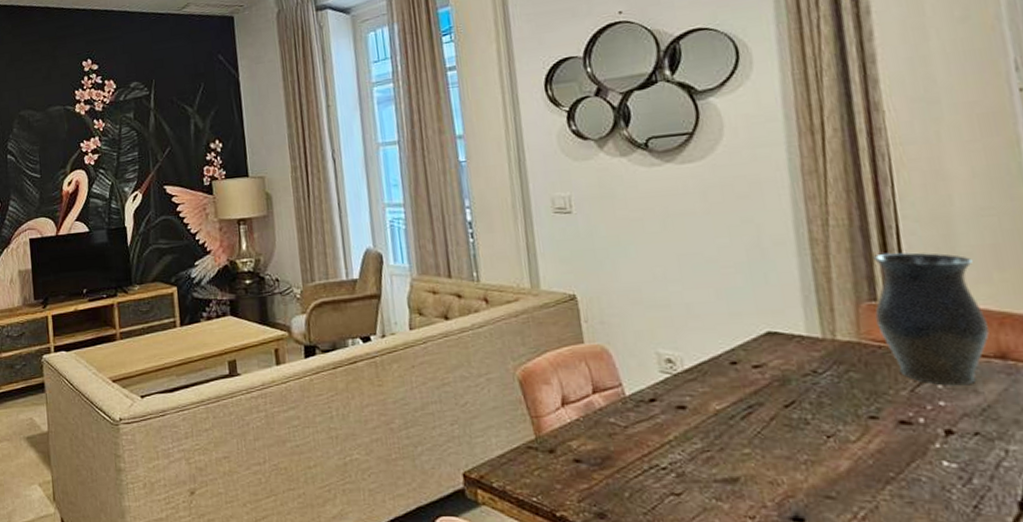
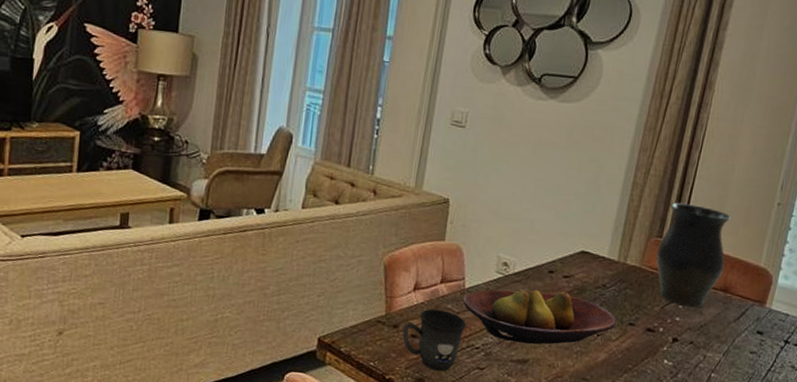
mug: none [561,425,641,502] -> present [402,309,466,371]
fruit bowl: none [627,385,850,457] -> present [463,290,616,344]

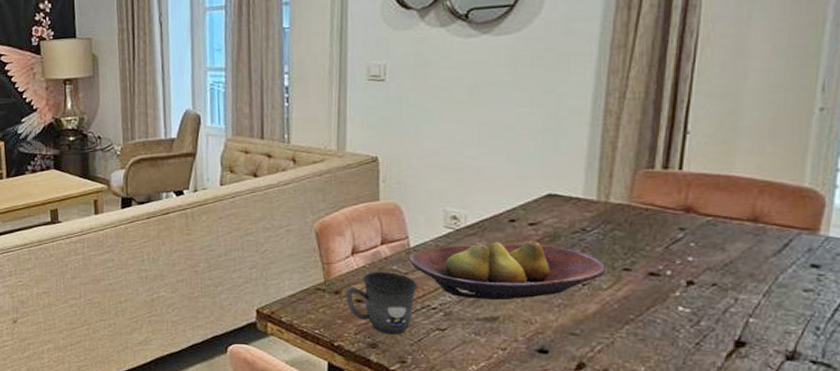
vase: present [656,203,731,308] -> none [649,125,750,244]

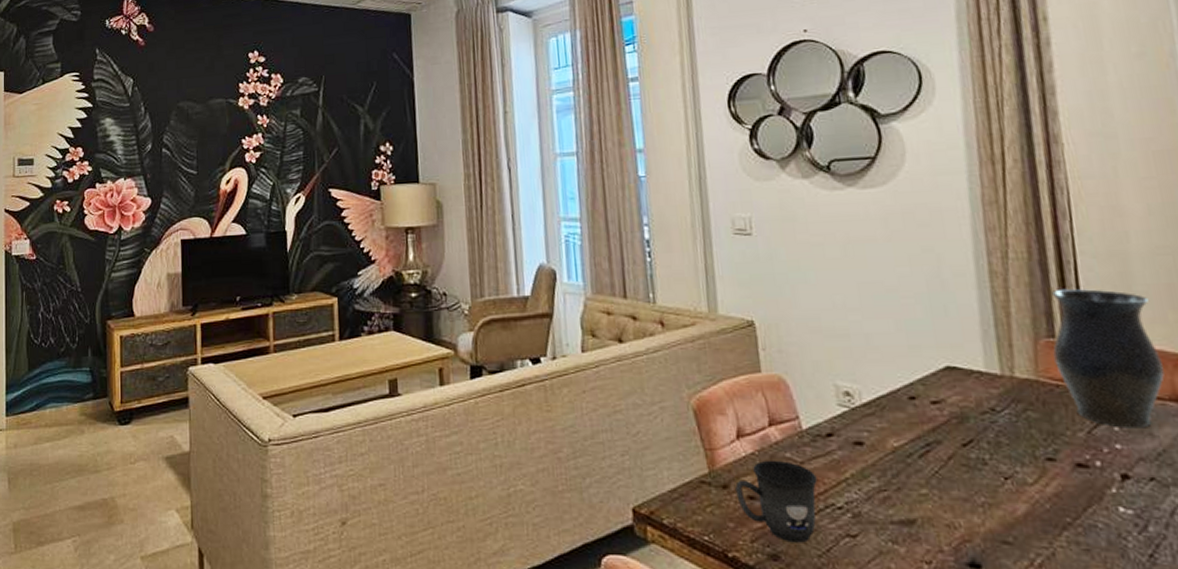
fruit bowl: present [410,240,605,299] -> none [803,422,1027,497]
vase: none [649,125,750,244] -> present [1051,289,1165,428]

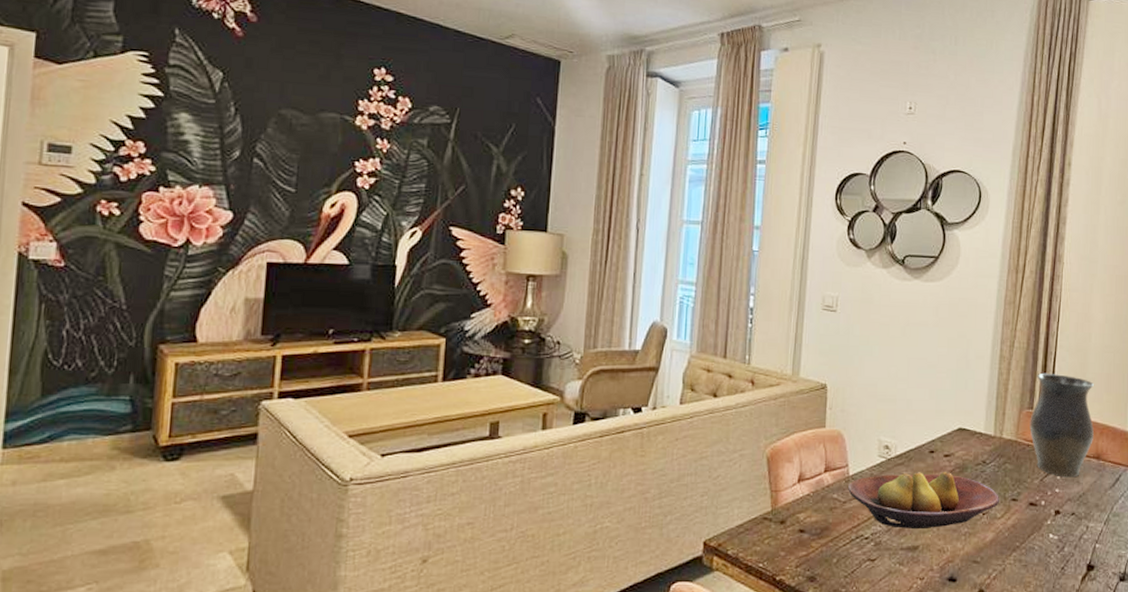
mug: present [735,460,817,543] -> none [790,500,854,567]
fruit bowl: none [803,422,1027,497] -> present [848,471,999,529]

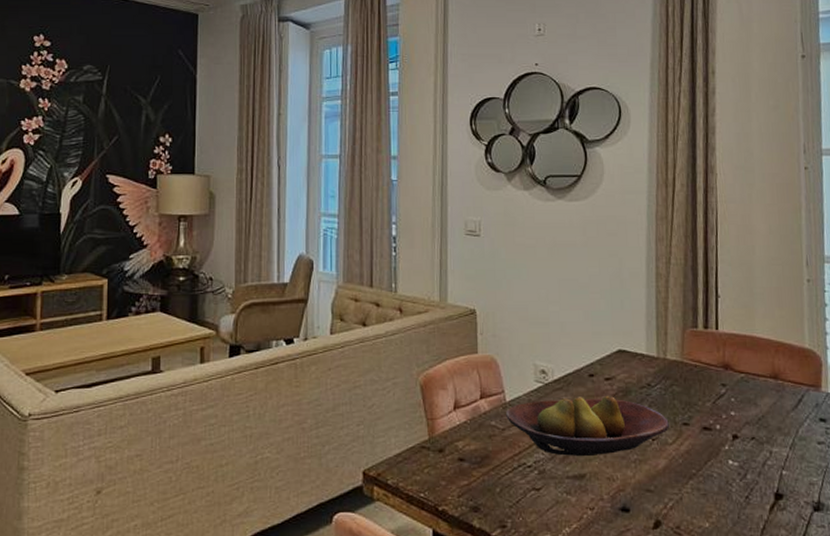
vase: present [1029,374,1094,478] -> none [695,290,768,399]

